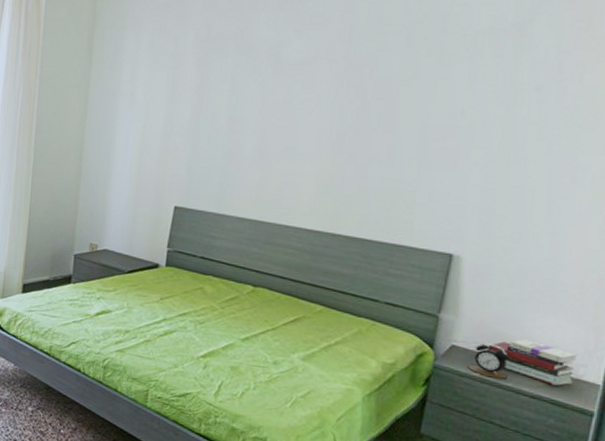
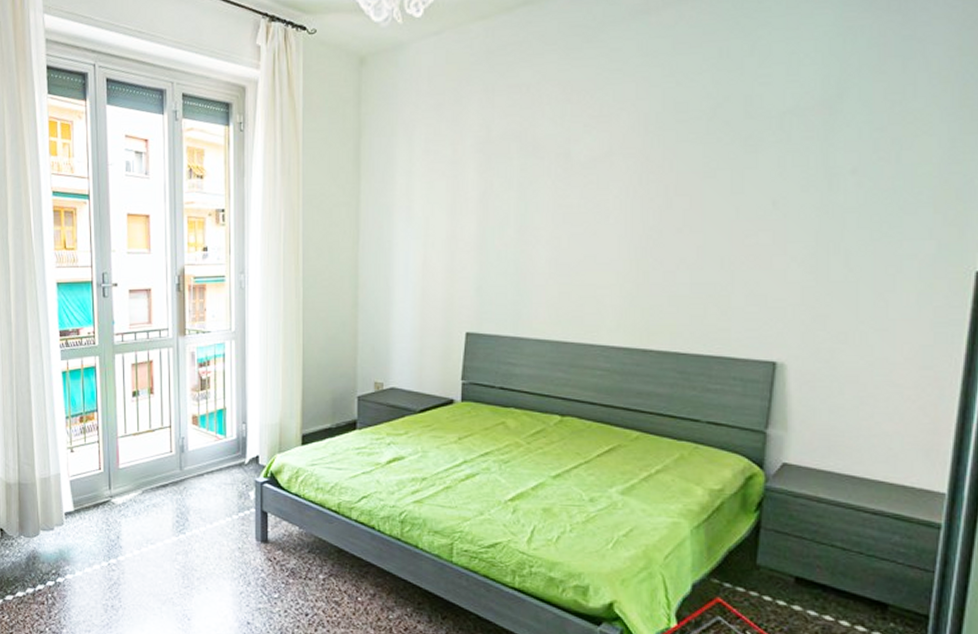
alarm clock: present [468,342,509,379] -> none [802,457,845,496]
books: present [487,339,578,386] -> none [822,450,919,500]

